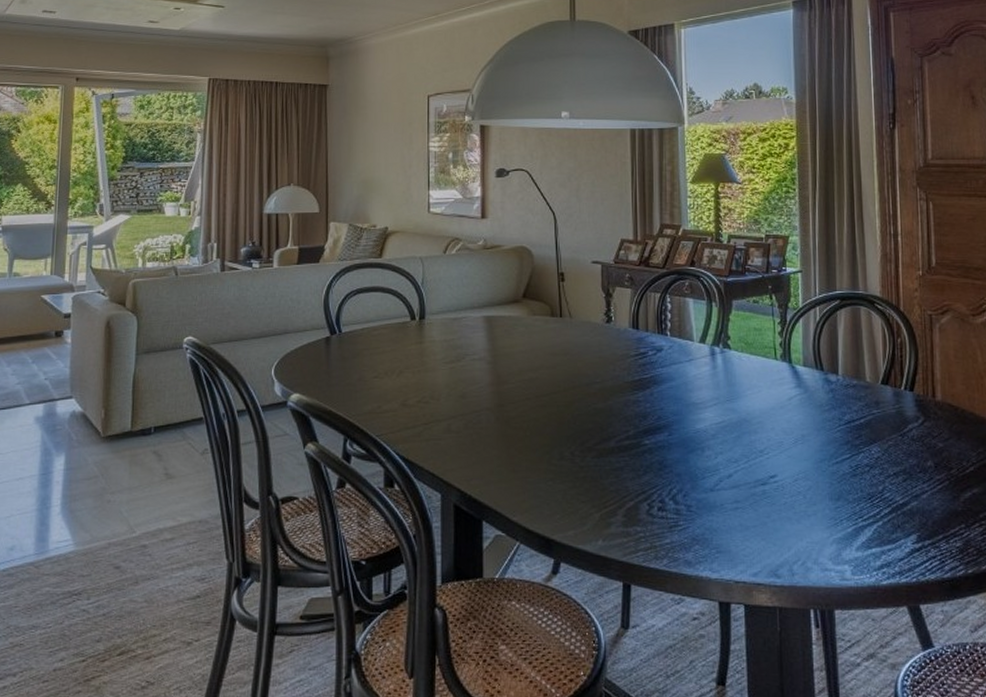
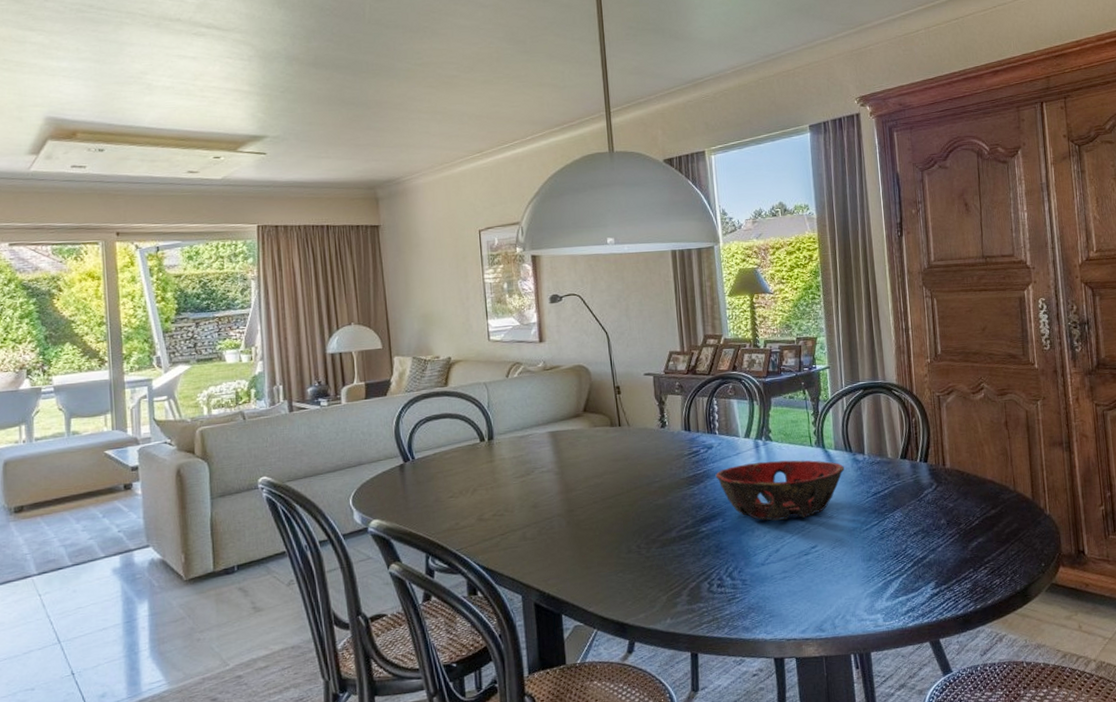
decorative bowl: none [664,371,813,441] -> present [715,460,844,521]

